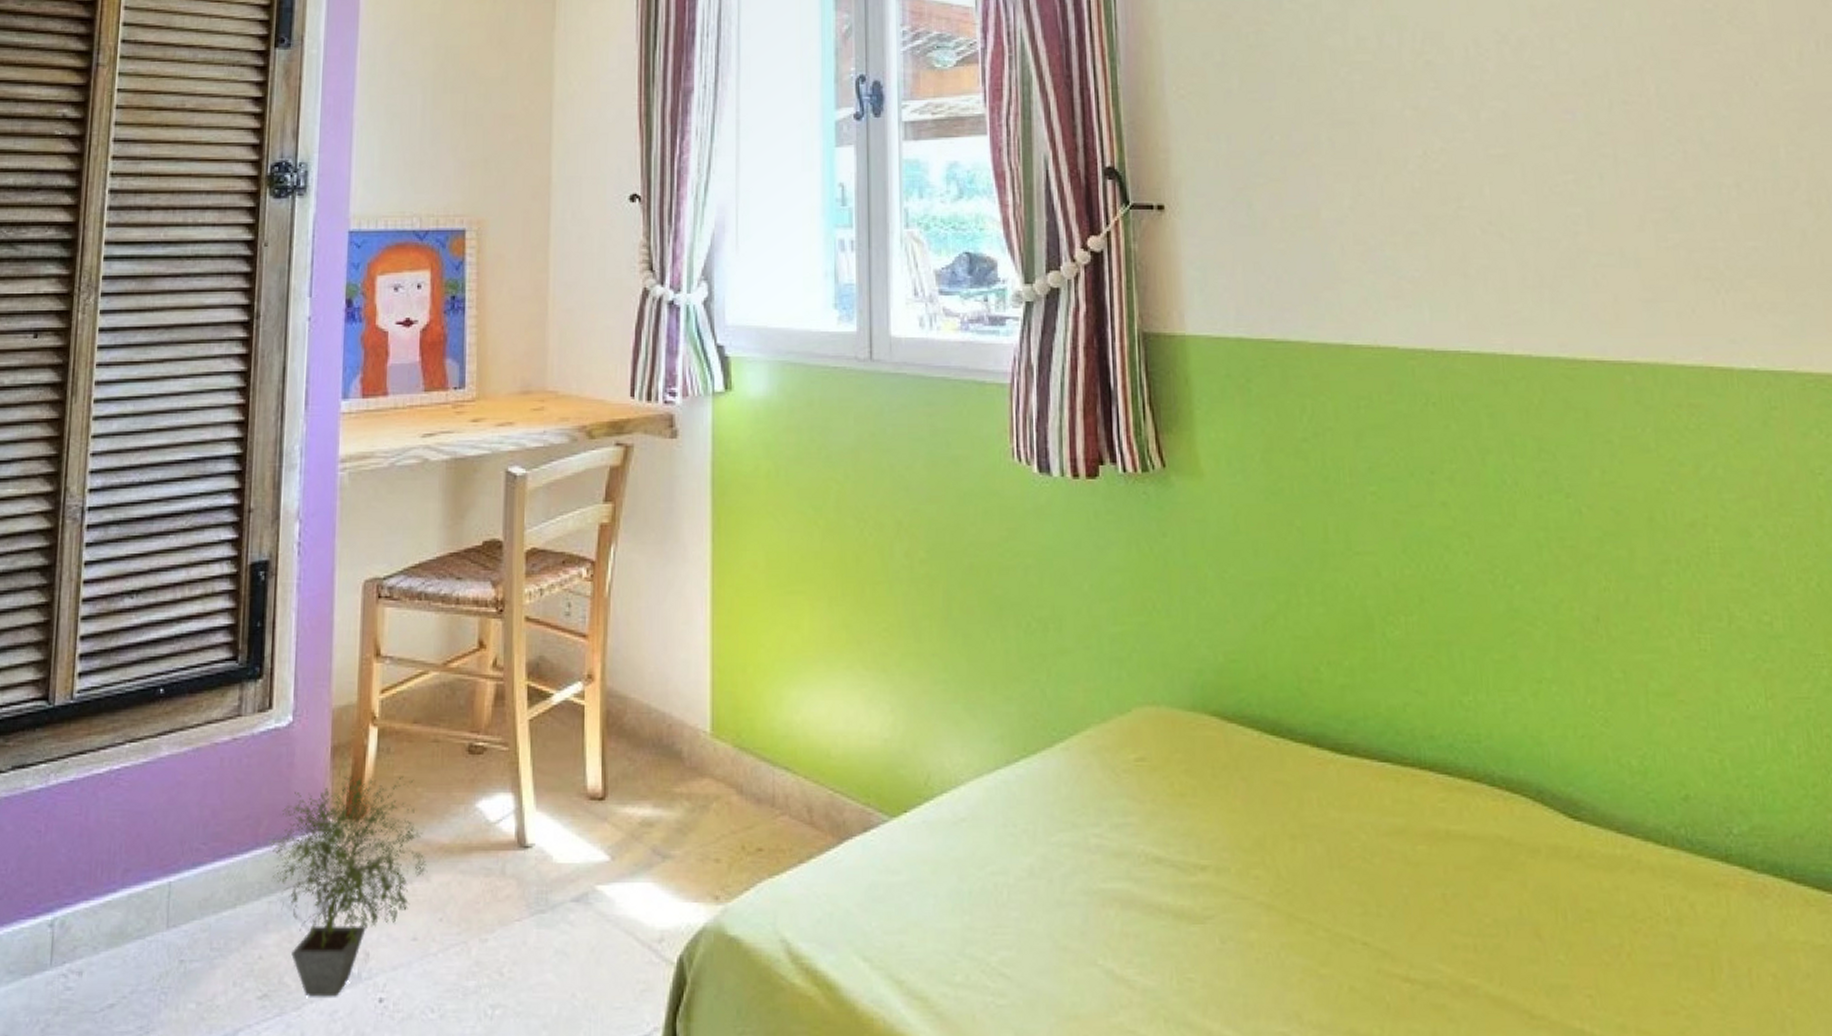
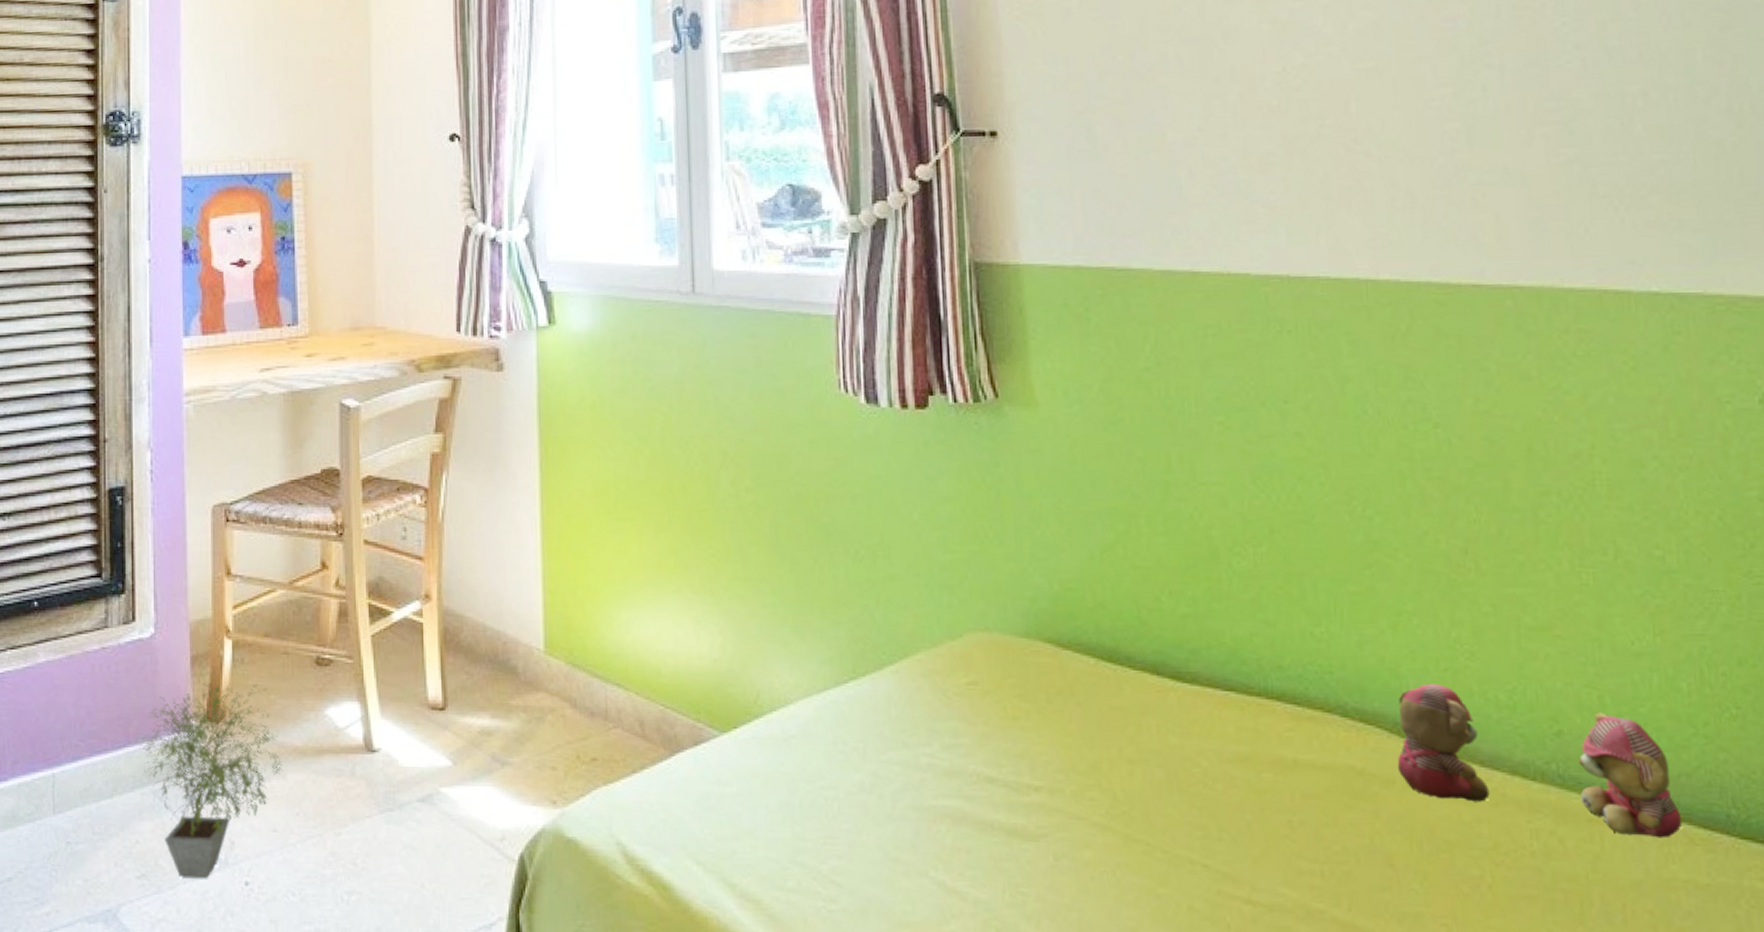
stuffed animal: none [1541,751,1799,900] -> present [1397,683,1683,838]

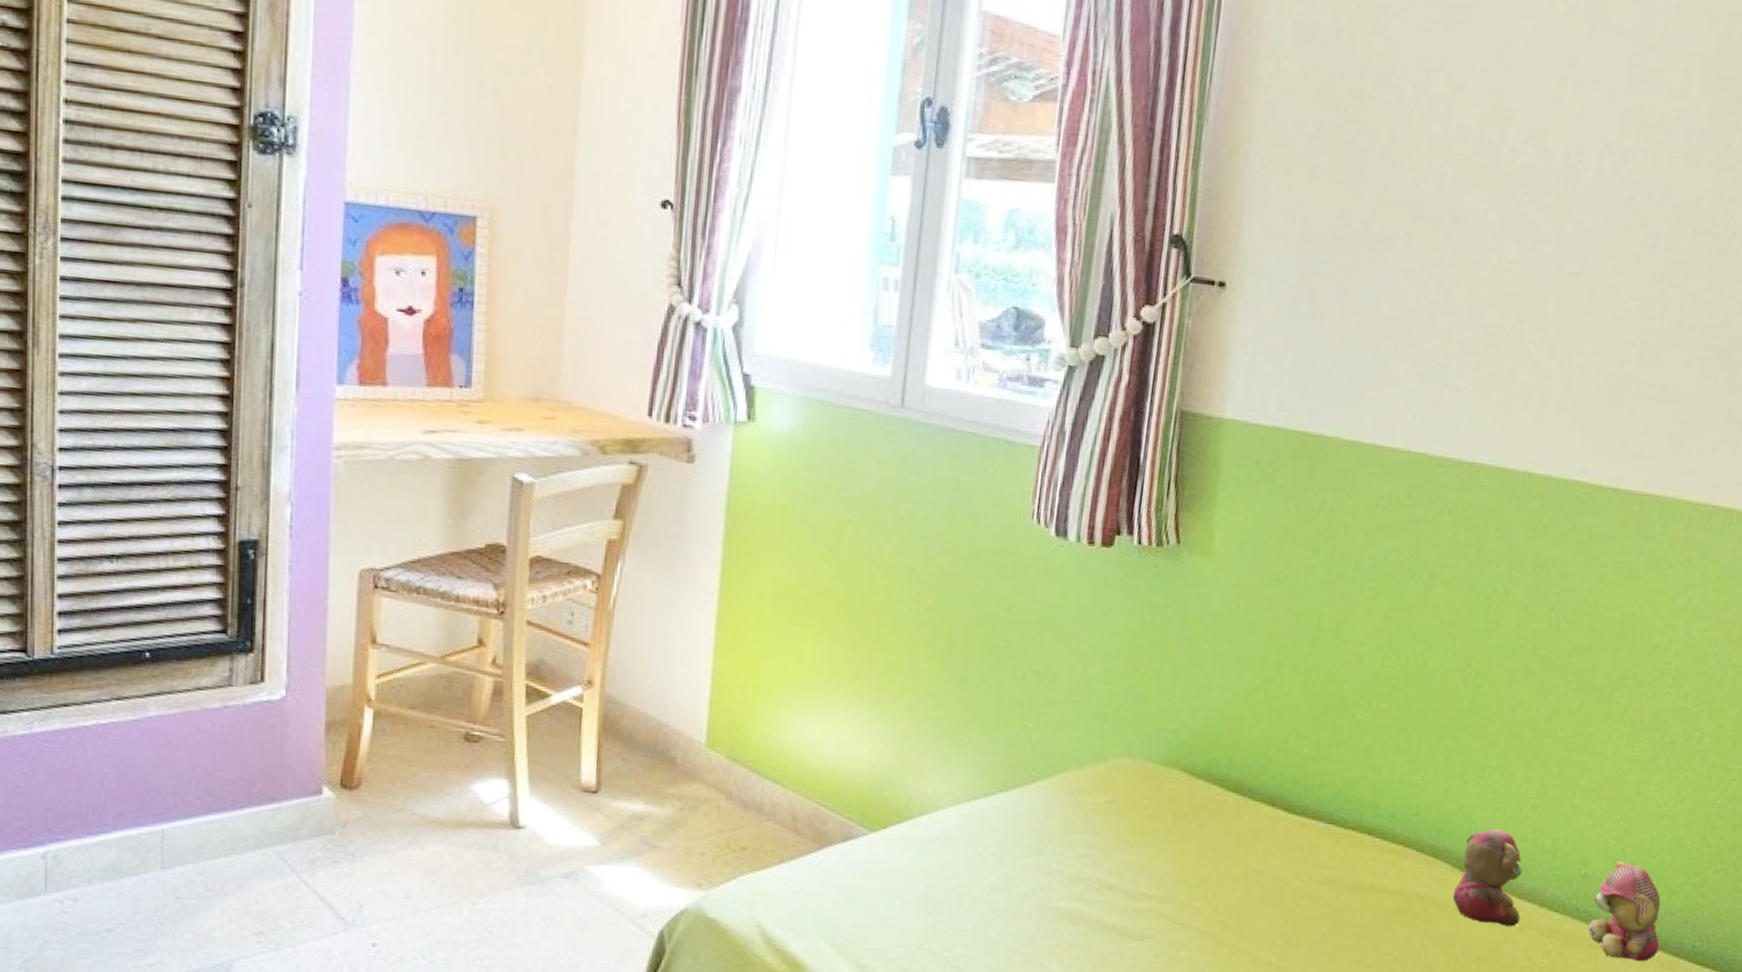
potted plant: present [138,682,284,879] -> none [261,750,422,939]

